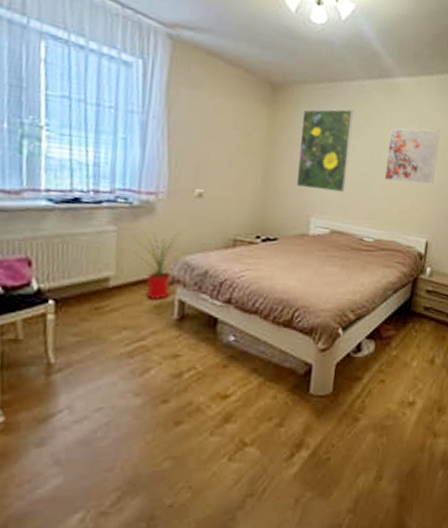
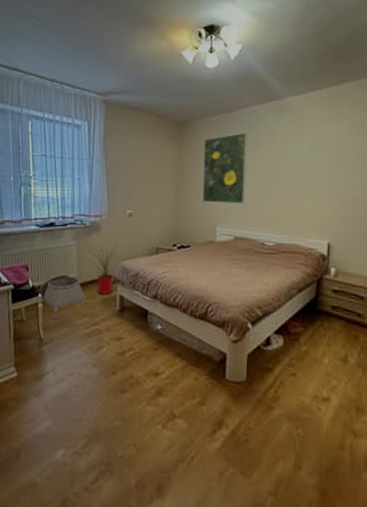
basket: none [51,271,130,327] -> present [40,274,87,313]
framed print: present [384,128,441,185] -> none [280,138,335,190]

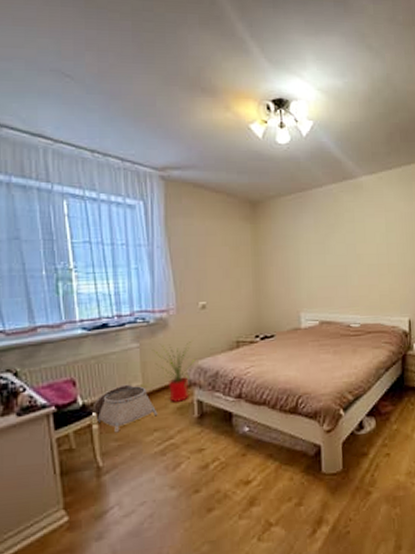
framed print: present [202,132,247,204] -> none [281,212,328,288]

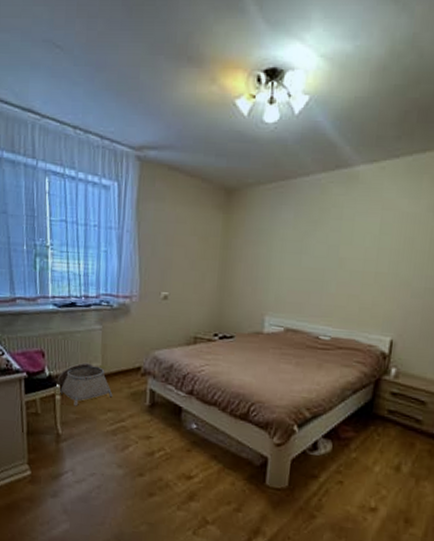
house plant: present [152,340,196,402] -> none [113,329,153,388]

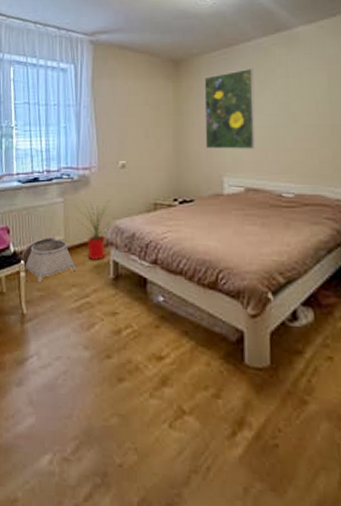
house plant: none [113,329,153,388] -> present [74,199,114,260]
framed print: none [250,205,308,290] -> present [204,67,256,149]

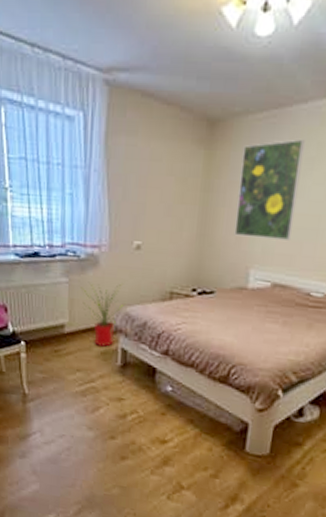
basket: present [22,236,76,283] -> none [23,318,82,365]

